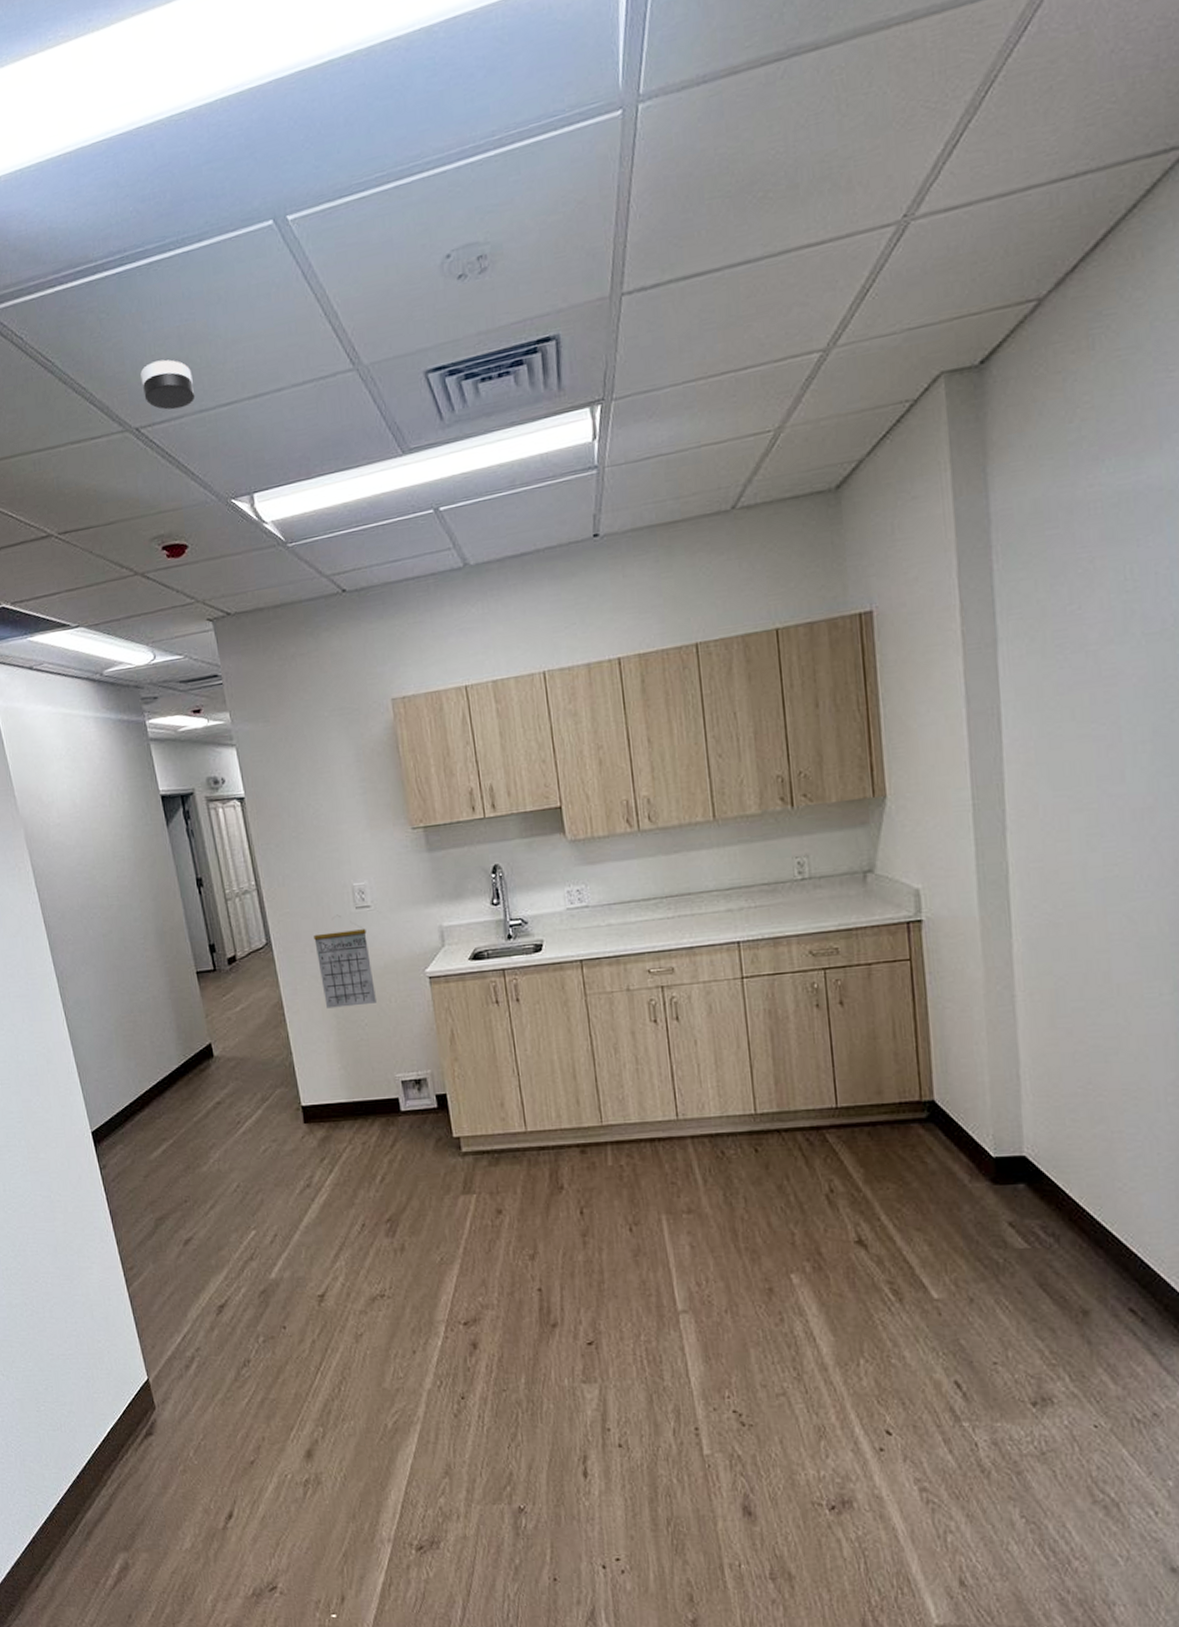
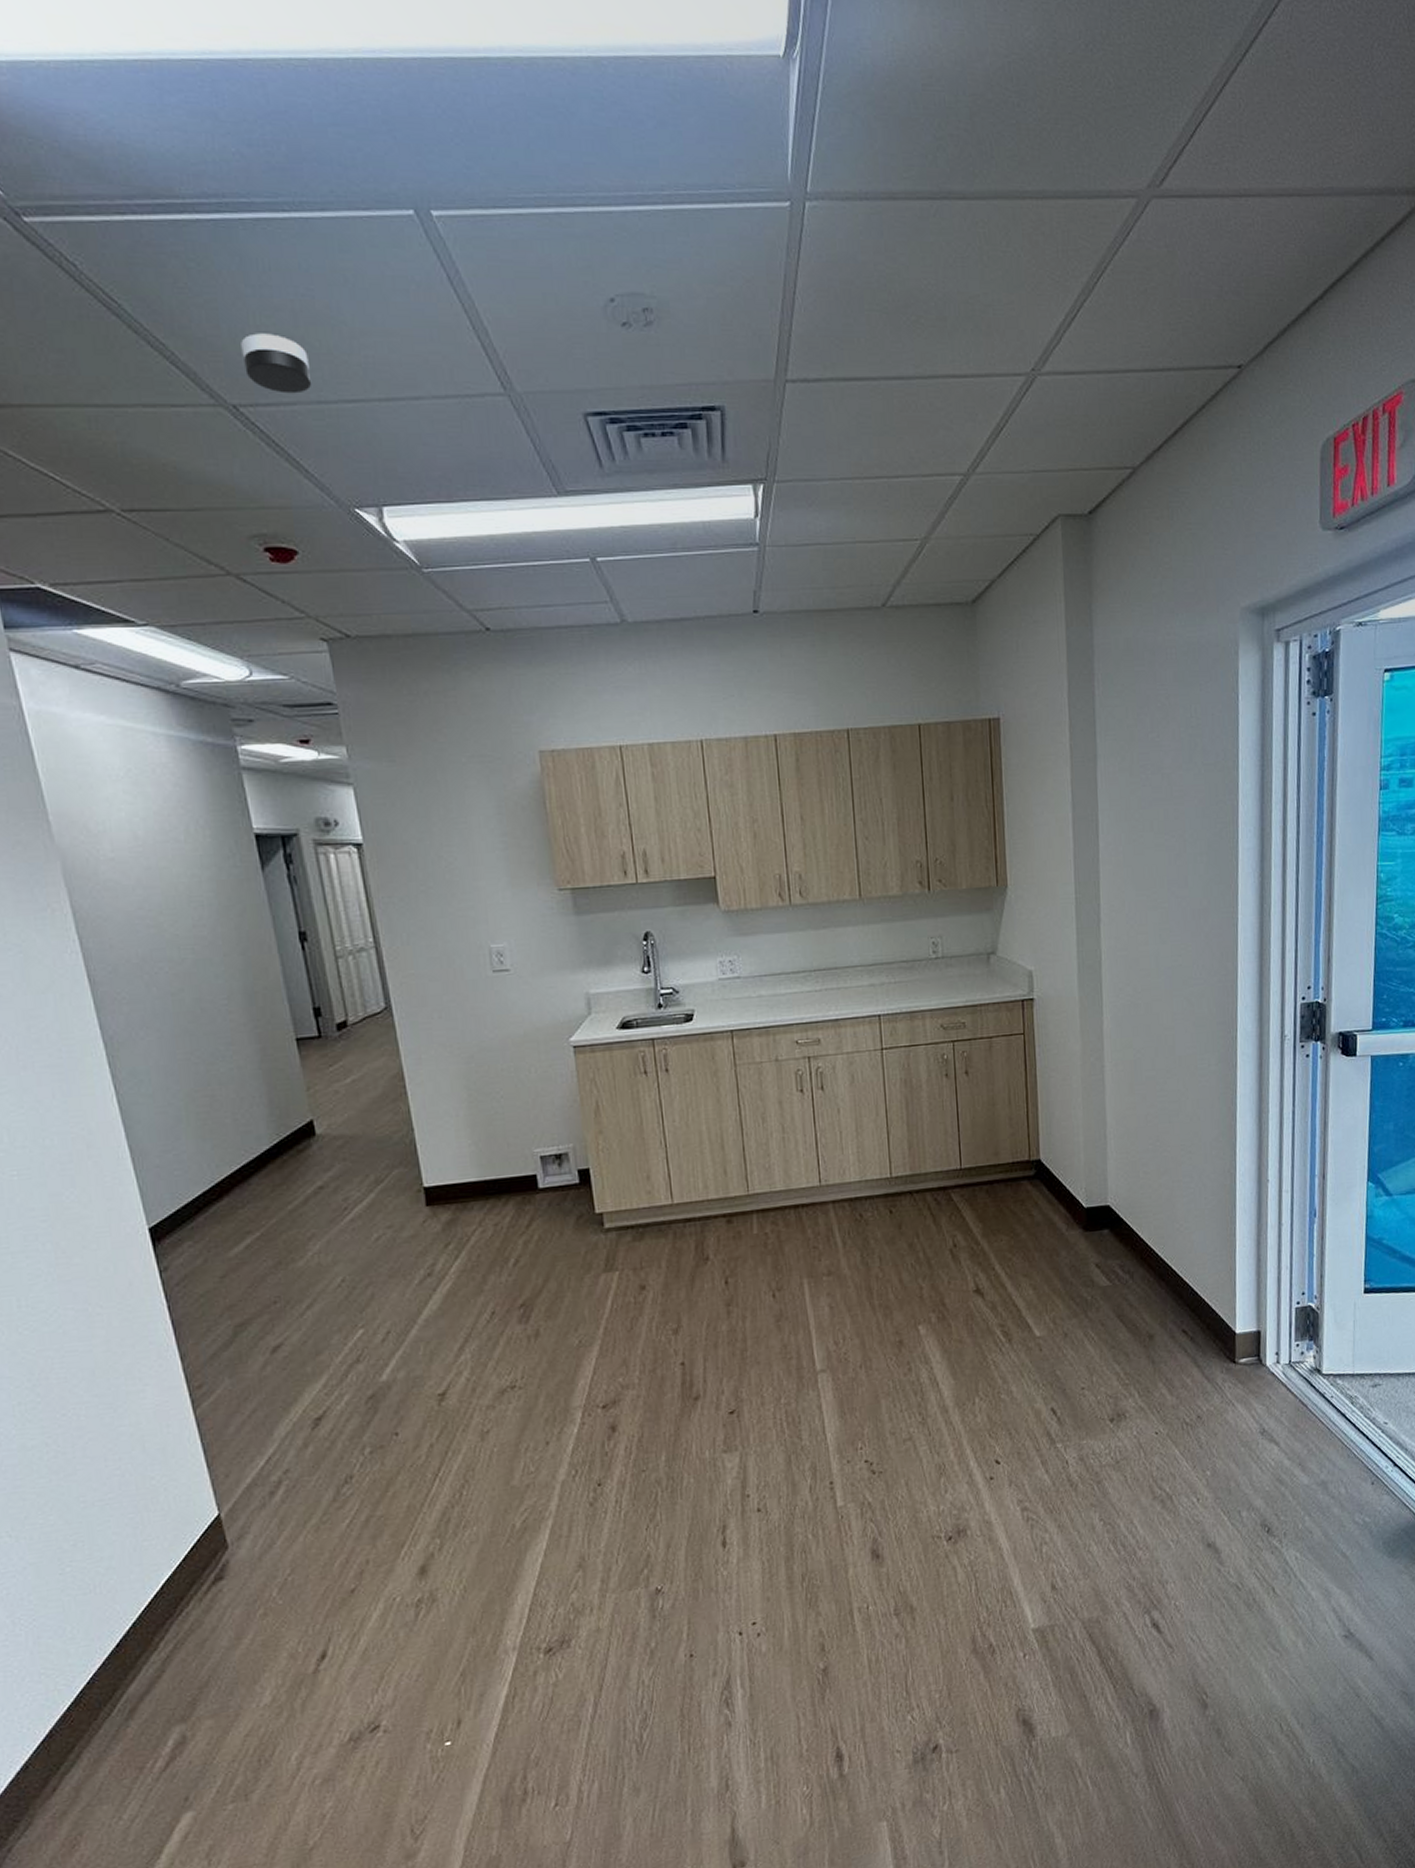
calendar: present [314,914,376,1009] -> none [443,978,514,1080]

